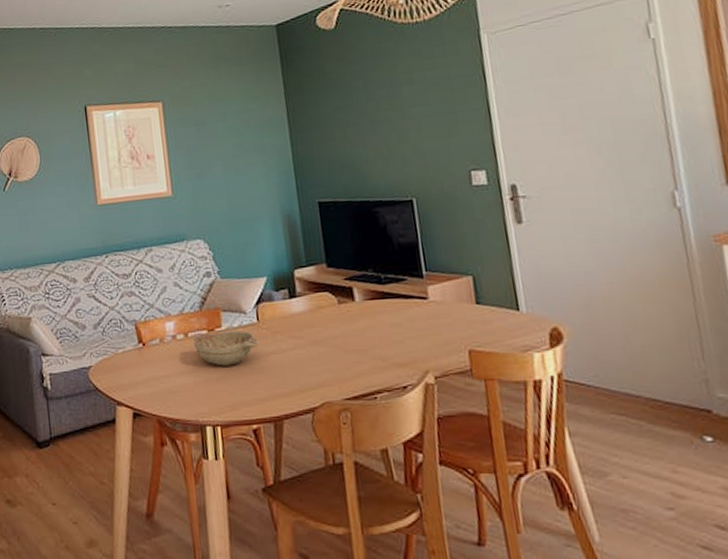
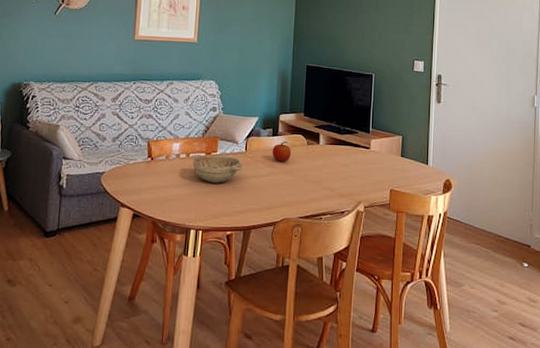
fruit: none [292,303,319,331] -> present [272,142,291,162]

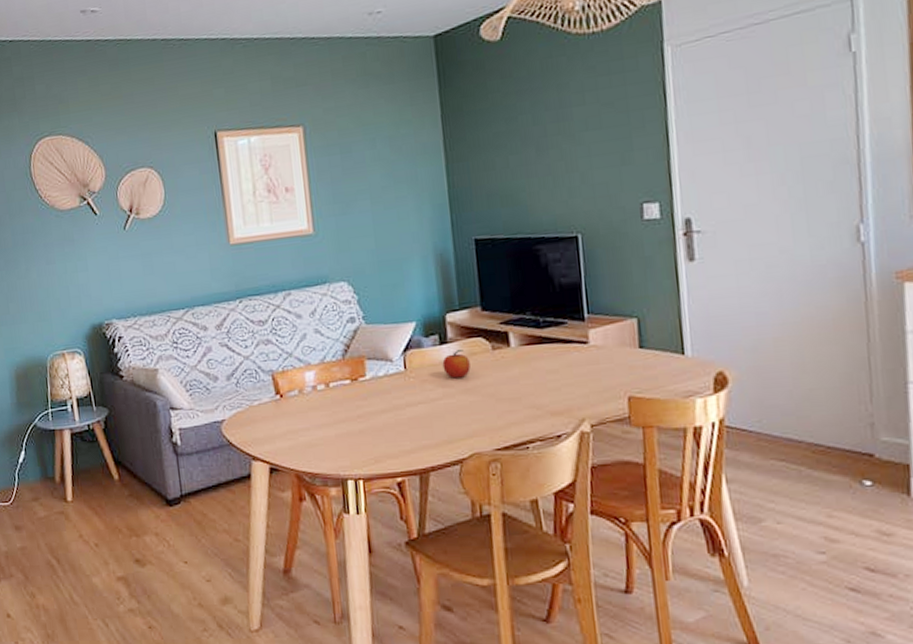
decorative bowl: present [192,156,244,183] -> none [334,379,406,418]

